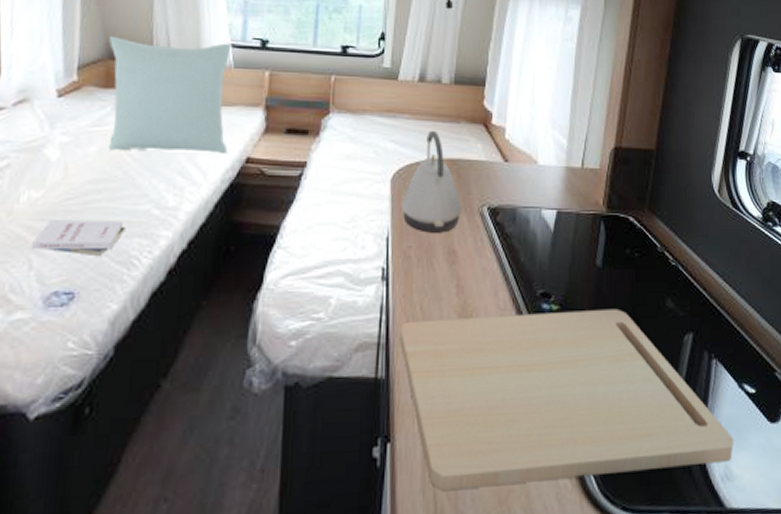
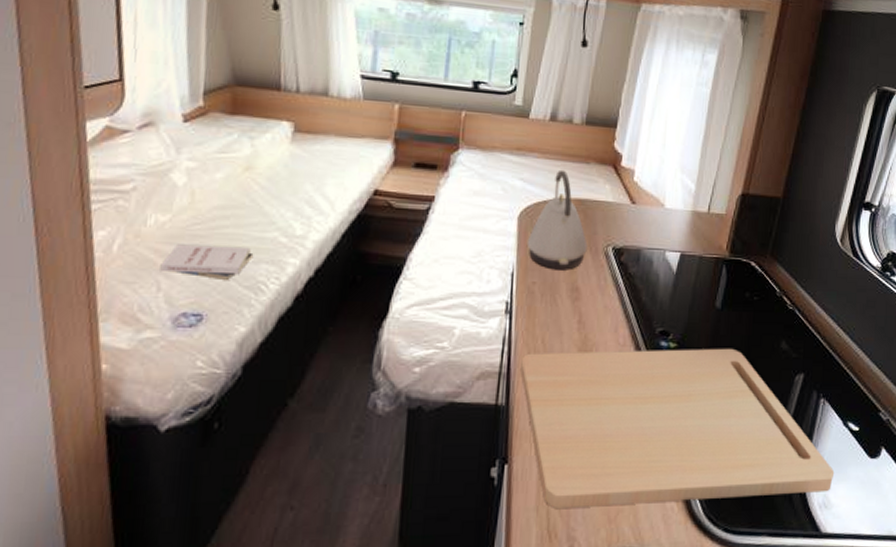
pillow: present [108,36,232,155] -> none [235,61,361,186]

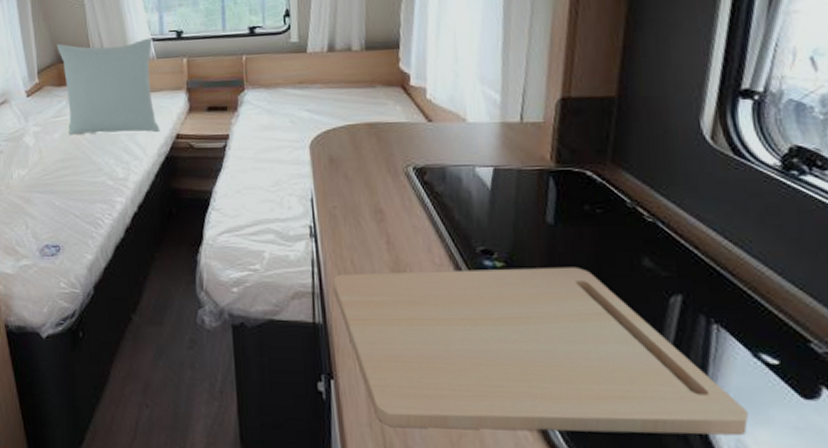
books: present [160,244,254,280] -> none [26,190,90,218]
pillow: none [235,61,361,186] -> present [56,38,161,136]
kettle: present [527,169,588,271] -> none [321,96,386,194]

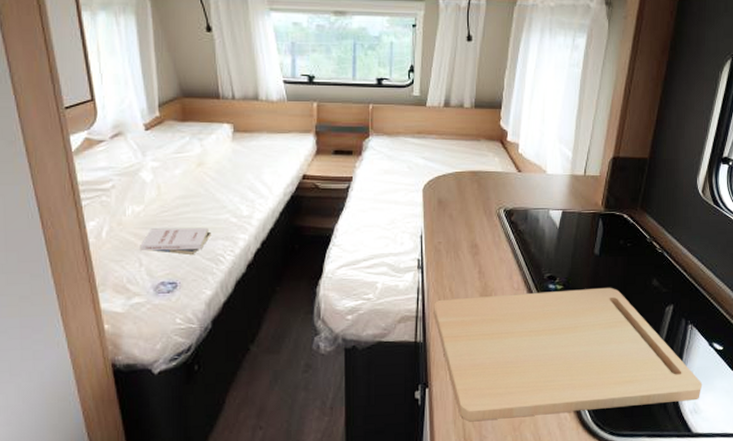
books: none [26,190,90,218] -> present [140,227,212,254]
pillow: present [56,38,161,136] -> none [181,77,287,173]

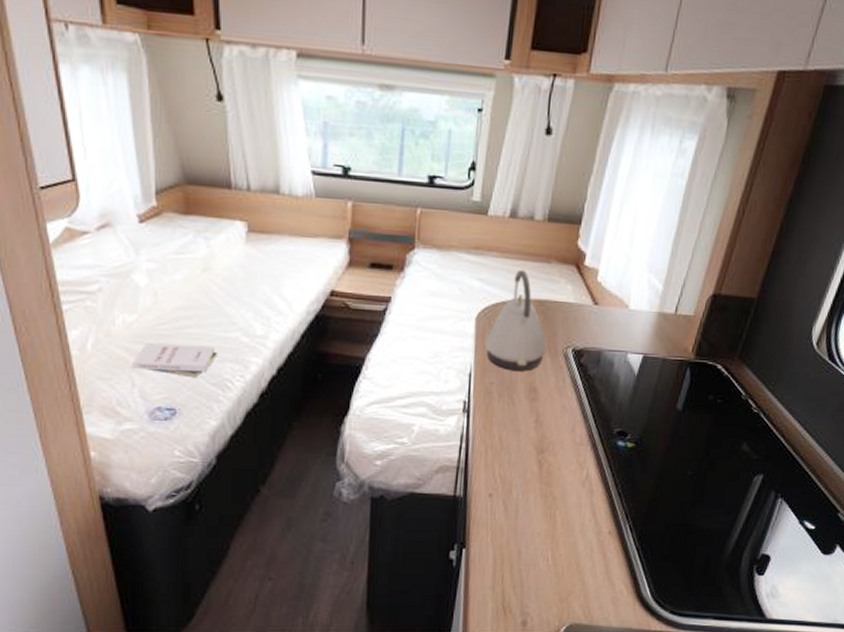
kettle: none [431,147,482,231] -> present [484,269,547,372]
cutting board: present [433,287,703,422] -> none [478,448,786,589]

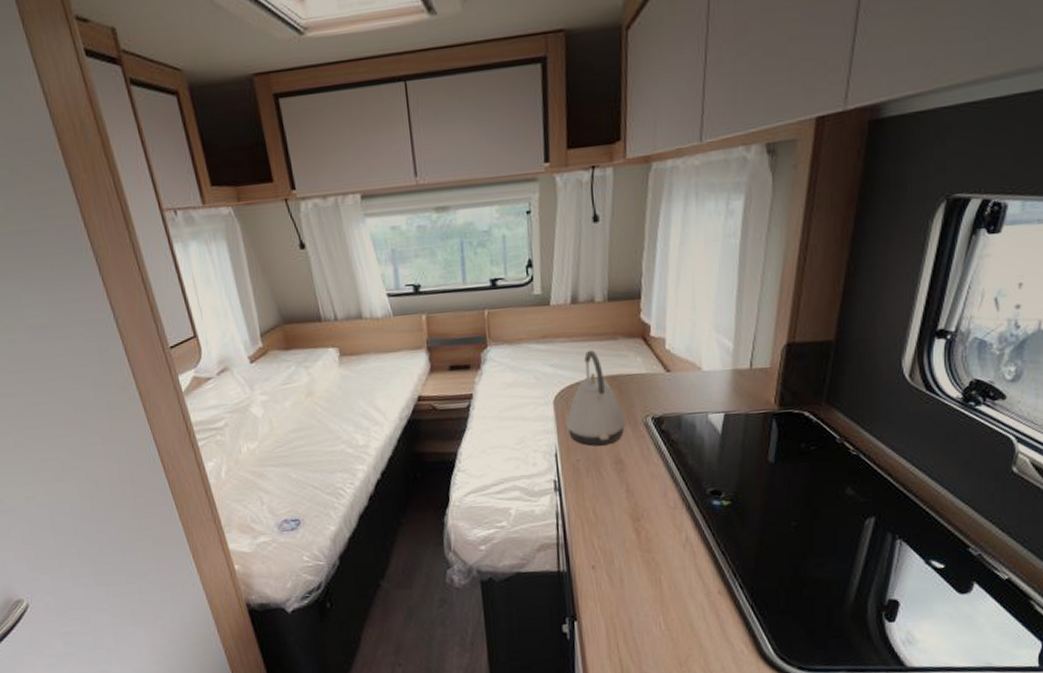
books: present [132,343,218,377] -> none [259,460,329,490]

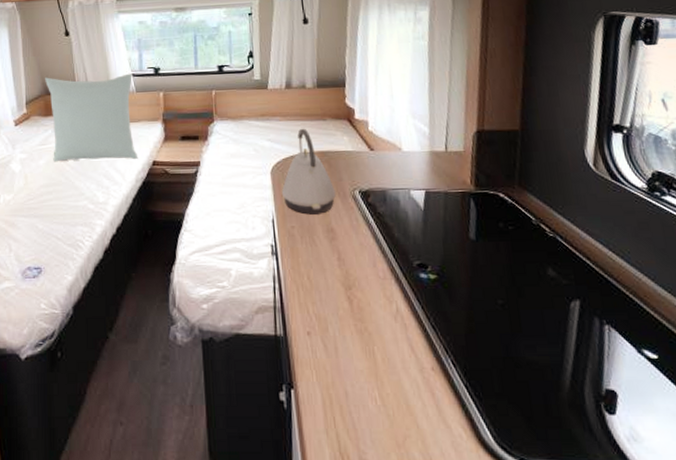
pillow: none [279,293,401,404] -> present [44,73,138,162]

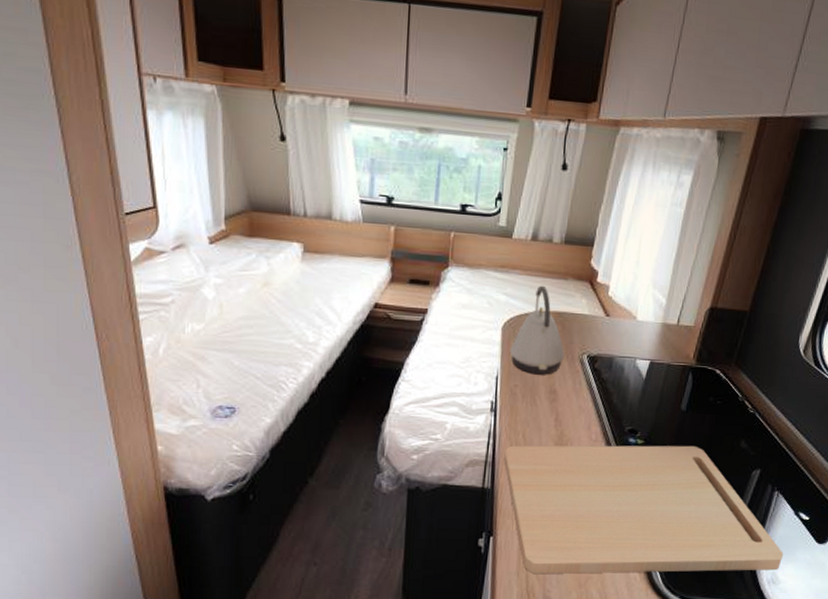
pillow: present [44,73,138,162] -> none [250,189,360,300]
cutting board: none [292,277,638,433] -> present [504,445,784,575]

